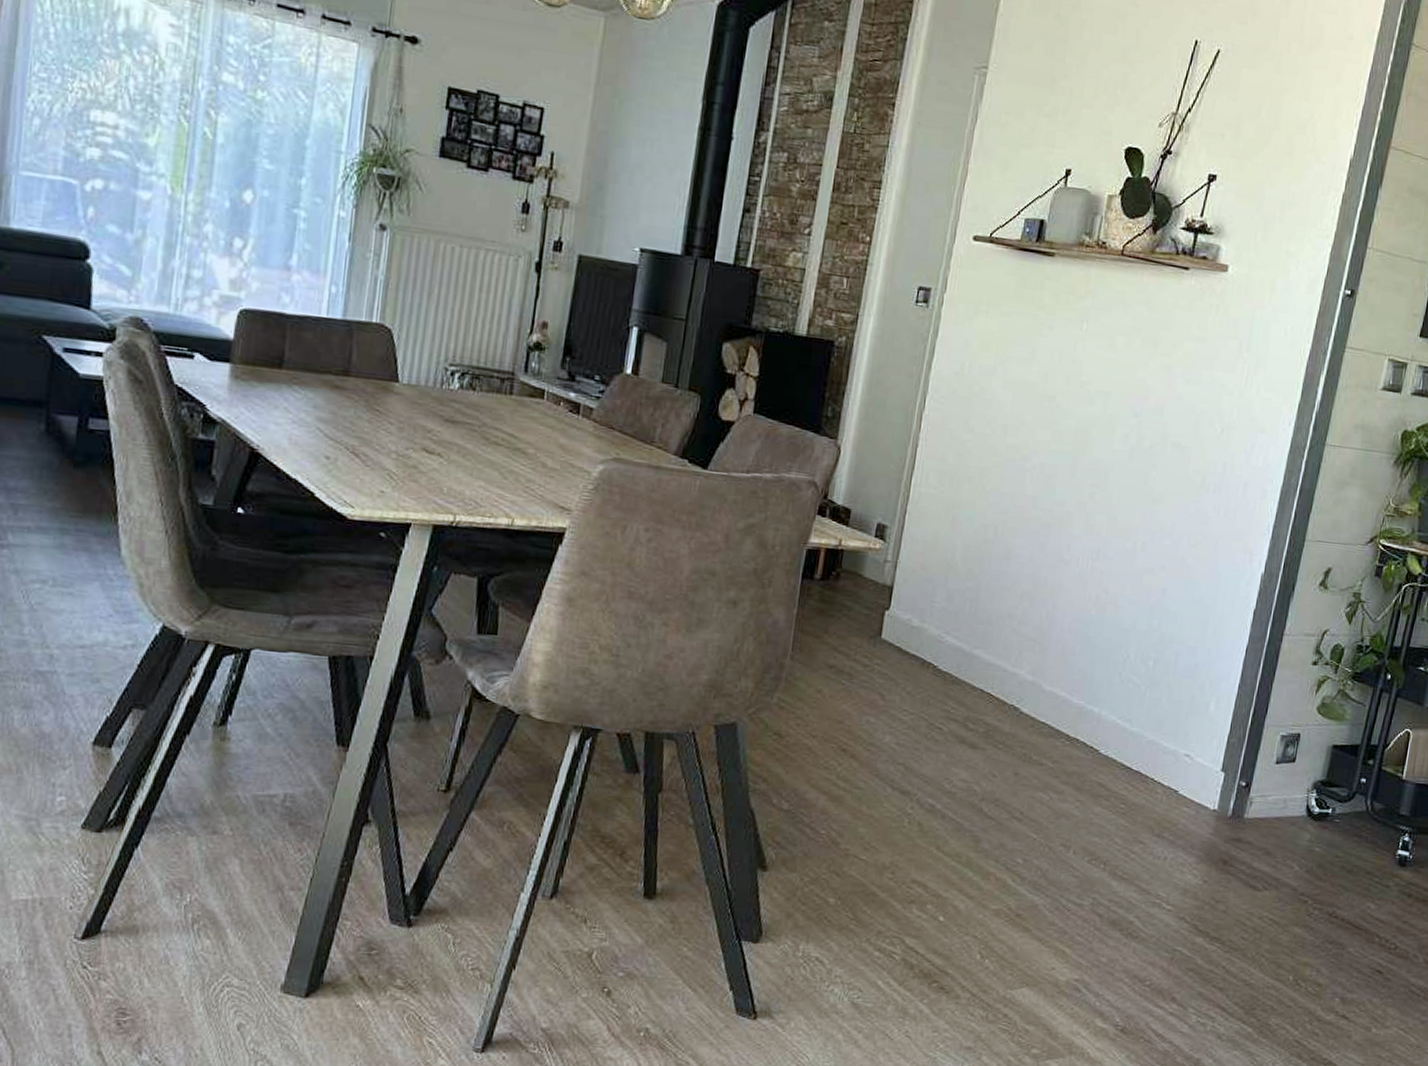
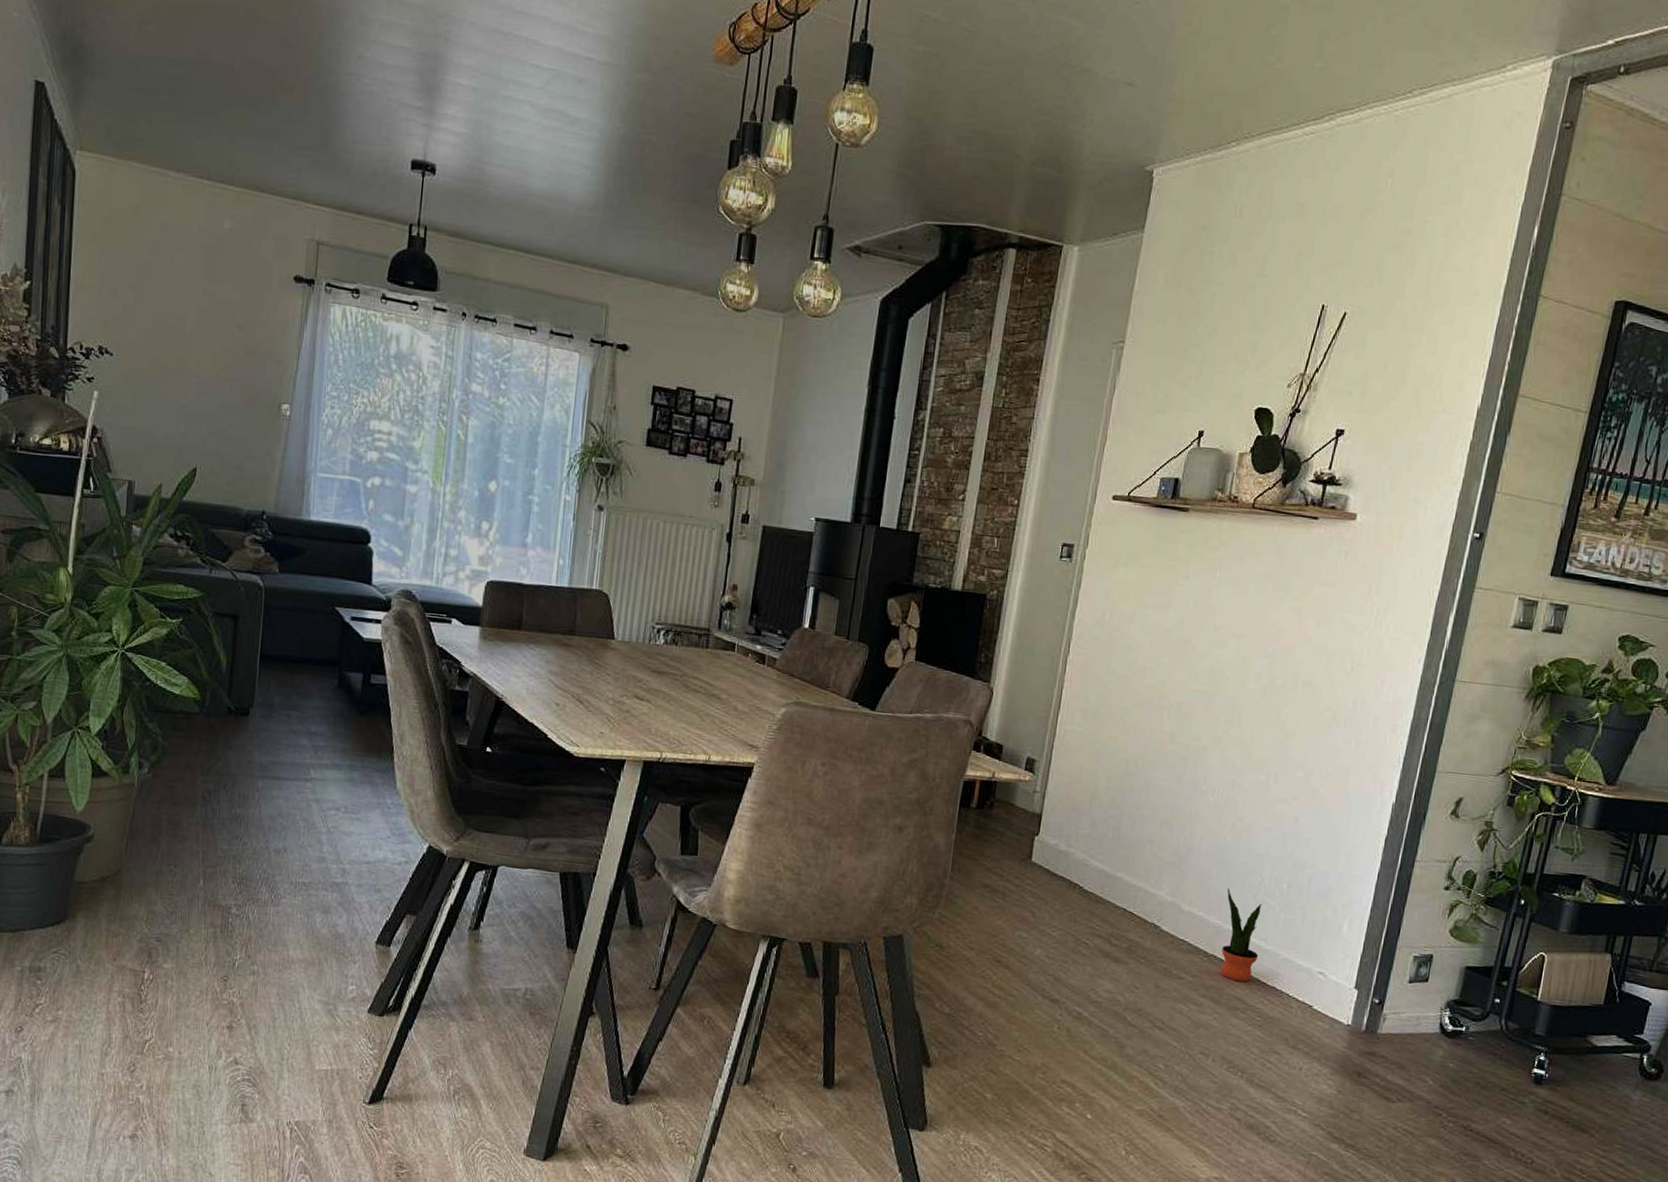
potted plant: none [1083,665,1126,767] -> present [1220,888,1261,982]

